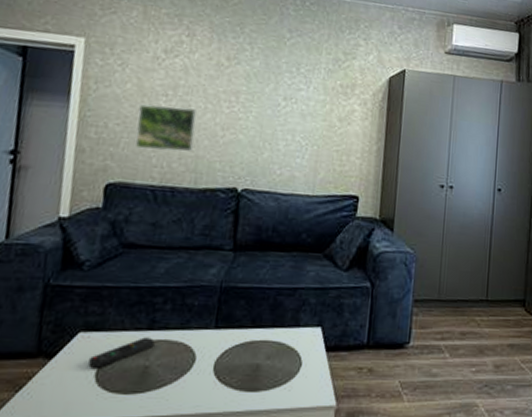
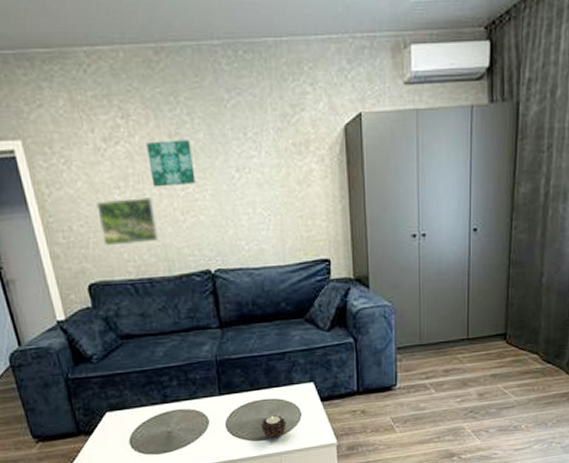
remote control: present [88,337,155,368] -> none [121,409,171,438]
wall art: none [200,60,246,105] -> present [146,140,196,187]
candle: none [253,361,284,394] -> present [261,415,287,441]

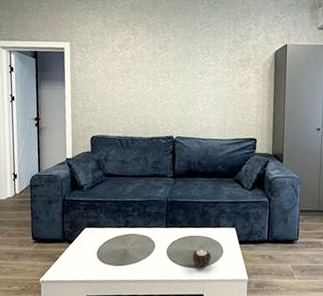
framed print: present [96,196,160,246] -> none [106,83,143,113]
wall art: present [146,140,196,187] -> none [144,50,173,79]

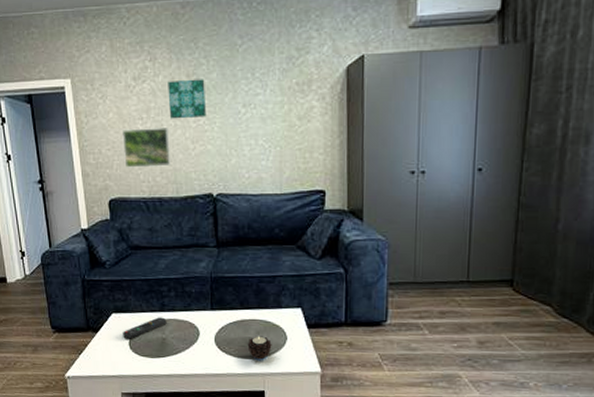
remote control: none [92,232,130,250] -> present [123,317,167,339]
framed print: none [106,83,143,113] -> present [123,126,171,168]
wall art: none [144,50,173,79] -> present [168,79,206,119]

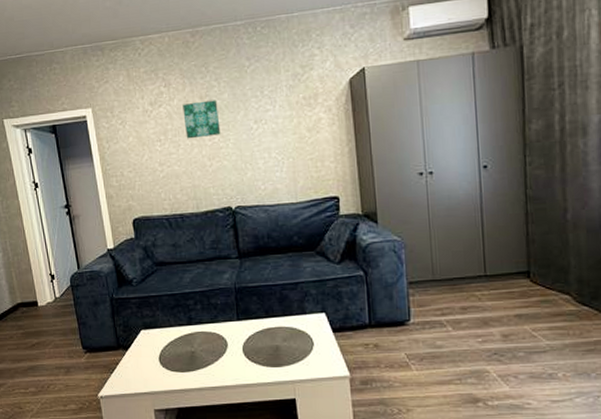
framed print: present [123,126,171,168] -> none [142,146,190,188]
remote control: present [123,317,167,339] -> none [152,331,195,355]
candle: present [247,336,272,361] -> none [275,343,300,369]

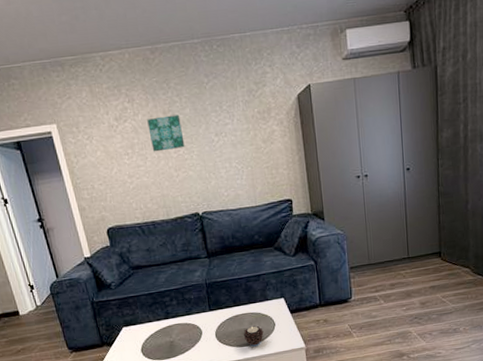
candle: none [275,343,300,369] -> present [243,326,264,347]

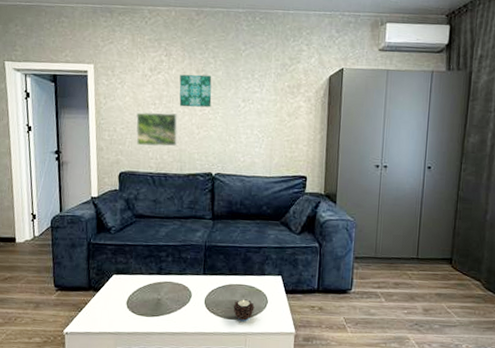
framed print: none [111,159,159,199] -> present [136,112,178,147]

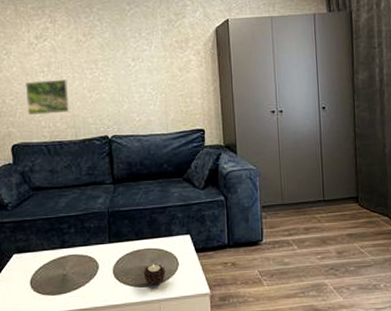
wall art: present [179,74,212,108] -> none [67,38,101,72]

